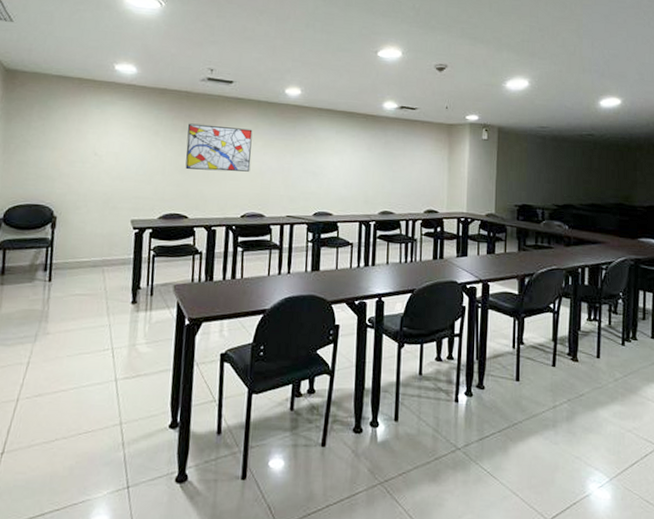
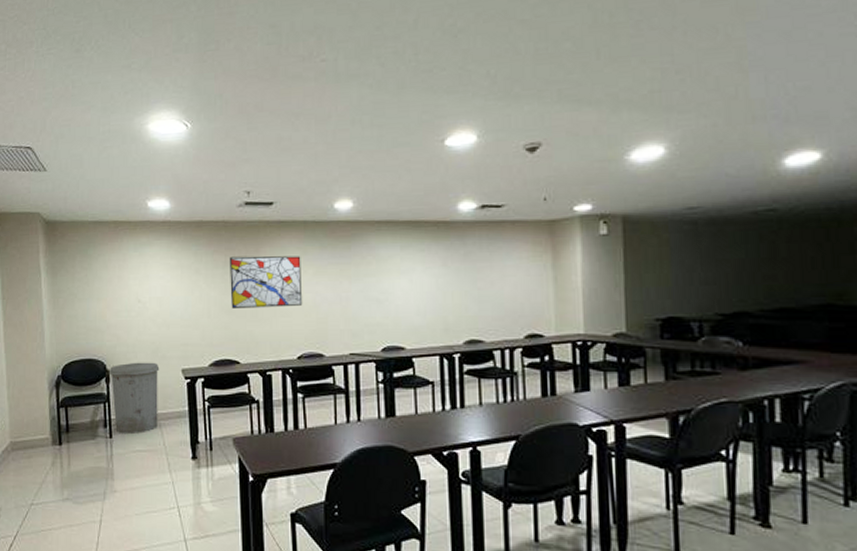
trash can: none [55,210,109,278] -> present [108,362,160,434]

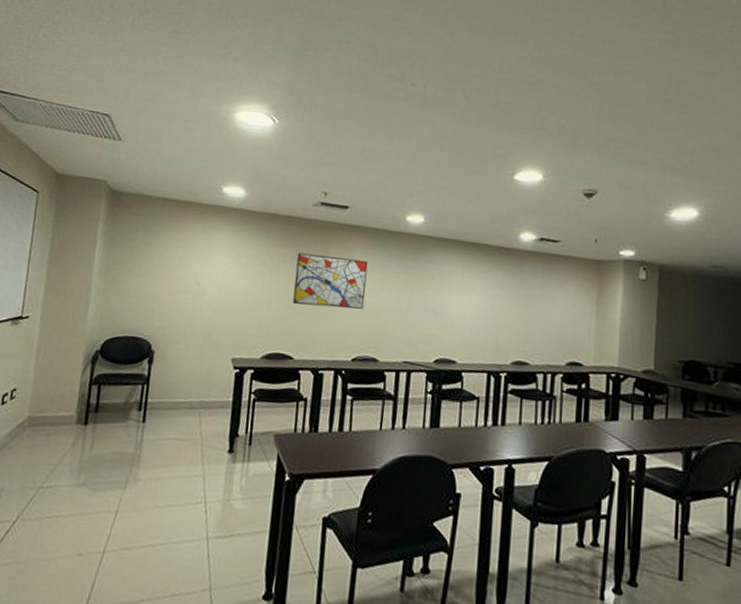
trash can: present [108,362,160,434] -> none [150,345,209,421]

